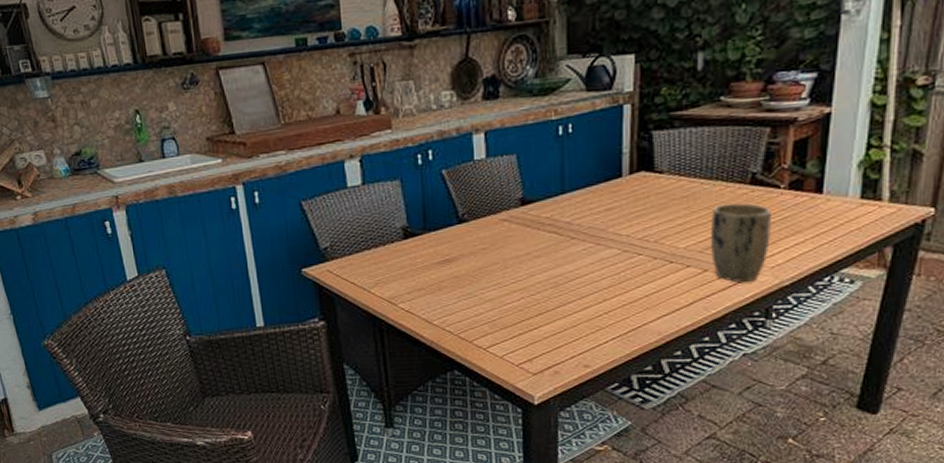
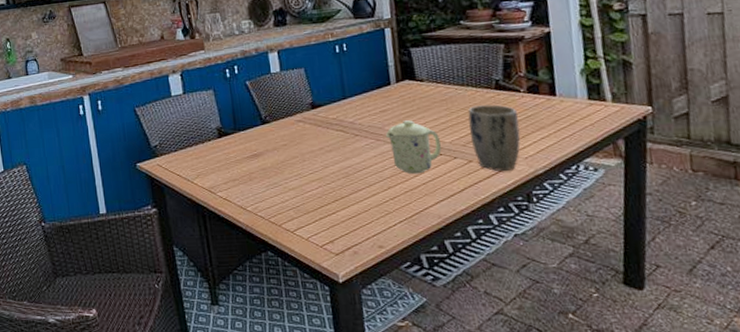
mug: none [608,221,673,285] -> present [385,120,441,174]

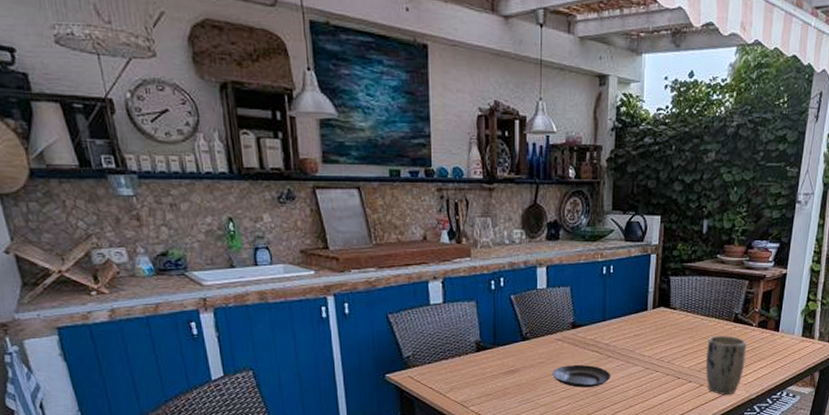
tart tin: none [297,144,362,169] -> present [552,364,611,388]
mug: present [385,120,441,174] -> none [635,345,680,395]

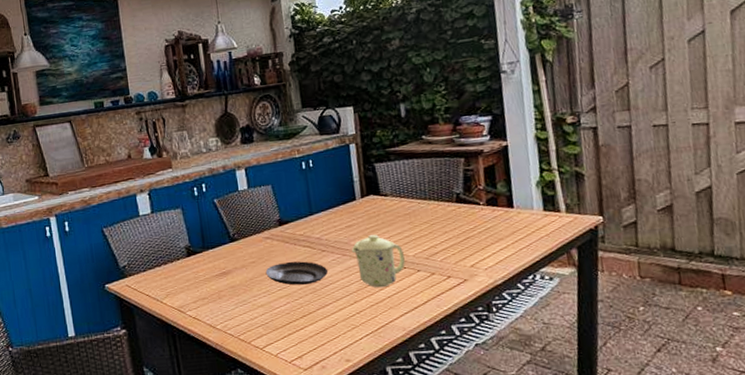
mug: none [635,345,680,395] -> present [351,234,405,288]
plant pot: present [706,336,746,396] -> none [430,217,480,283]

